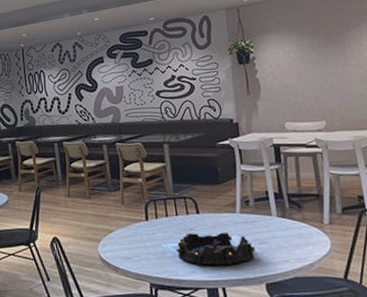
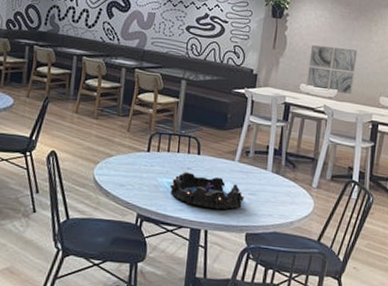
wall art: none [287,77,342,125] -> present [306,45,358,95]

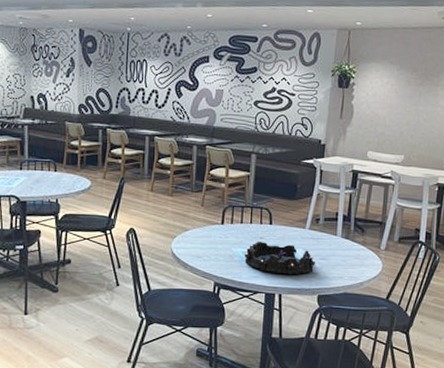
wall art: present [306,45,358,95] -> none [373,113,424,160]

